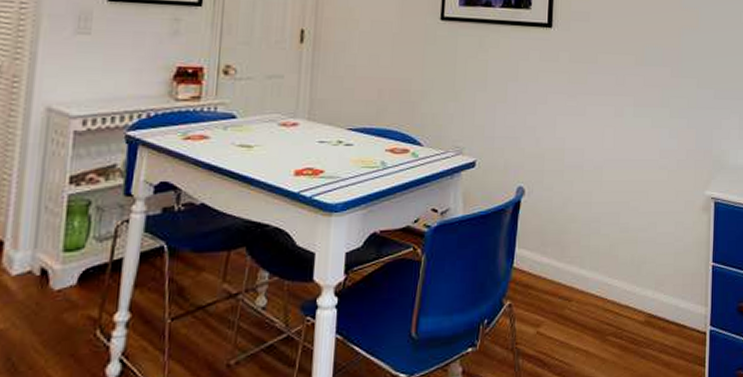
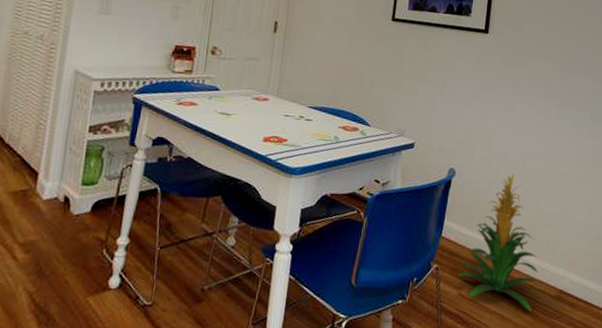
indoor plant: none [534,186,624,343] -> present [457,173,538,311]

